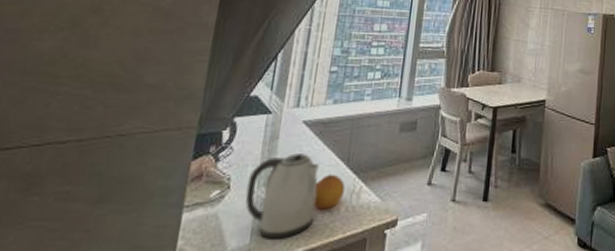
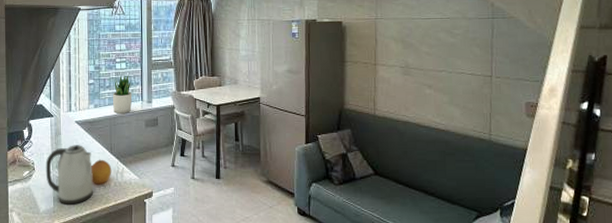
planter: none [359,63,389,113] -> present [113,75,133,114]

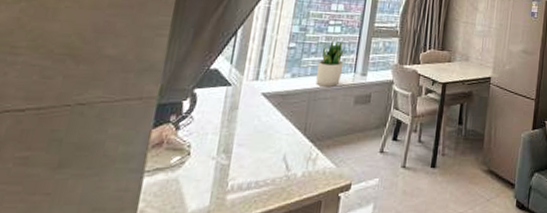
kettle: present [45,145,94,205] -> none [205,123,277,202]
fruit: present [91,159,112,185] -> none [271,142,302,175]

